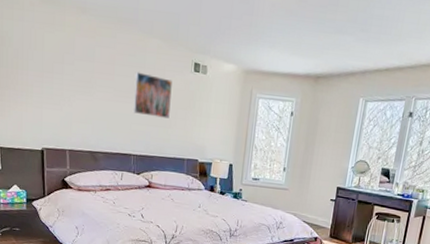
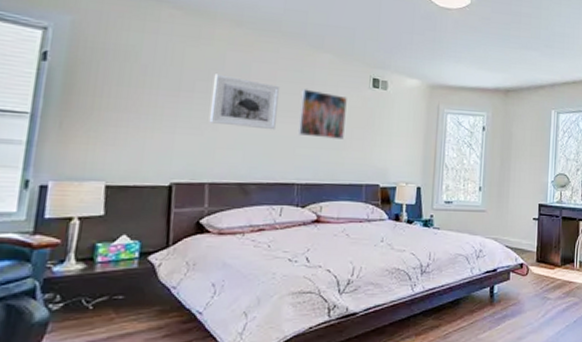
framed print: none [66,57,118,108] -> present [209,74,281,130]

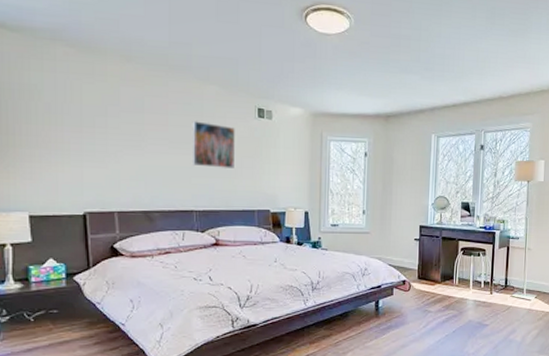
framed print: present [209,74,281,130] -> none [111,109,173,162]

